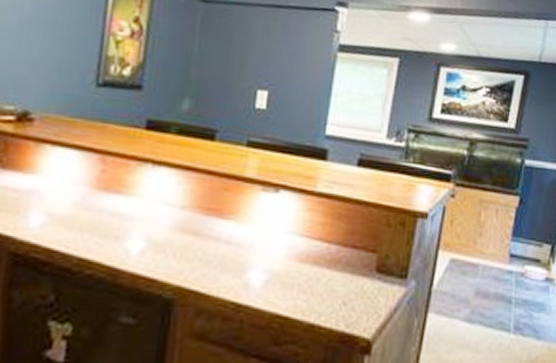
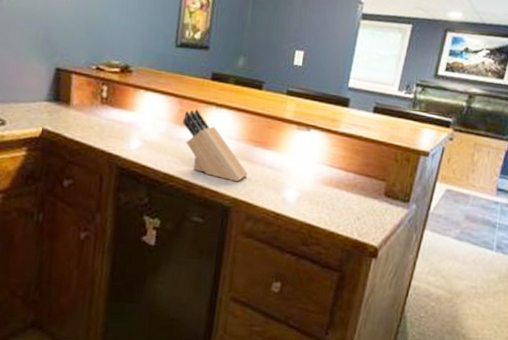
knife block: none [105,168,198,265] -> present [182,109,248,182]

